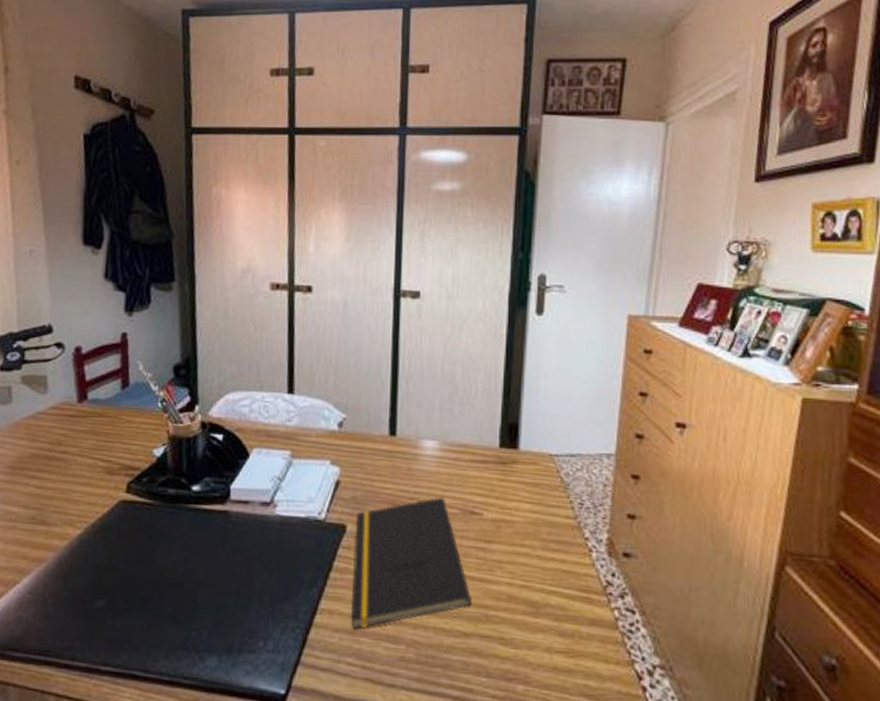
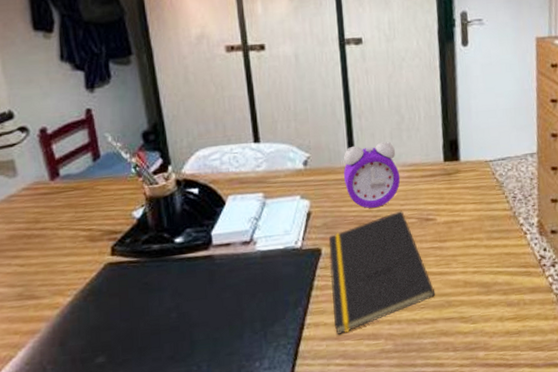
alarm clock: none [381,413,446,488] -> present [343,141,401,208]

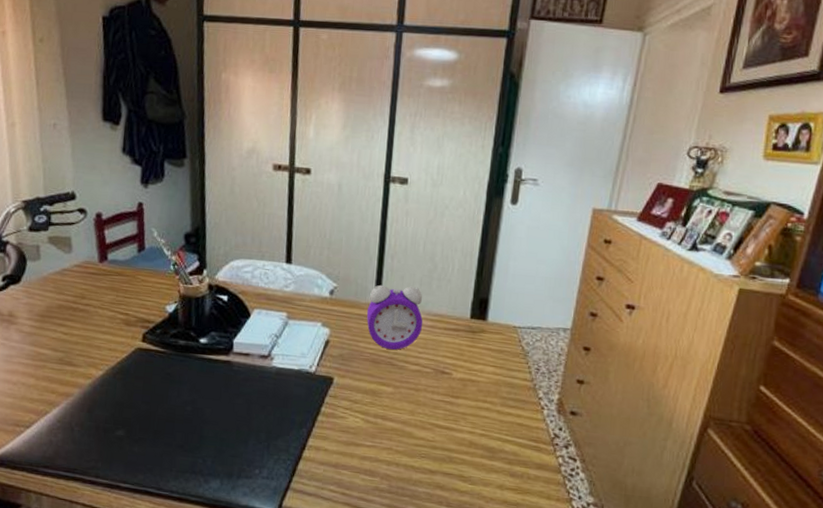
notepad: present [328,210,436,336] -> none [335,357,439,464]

